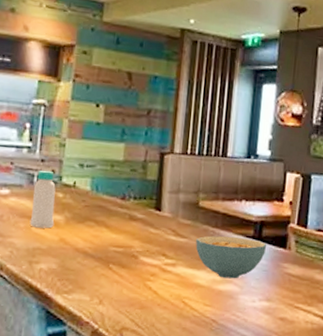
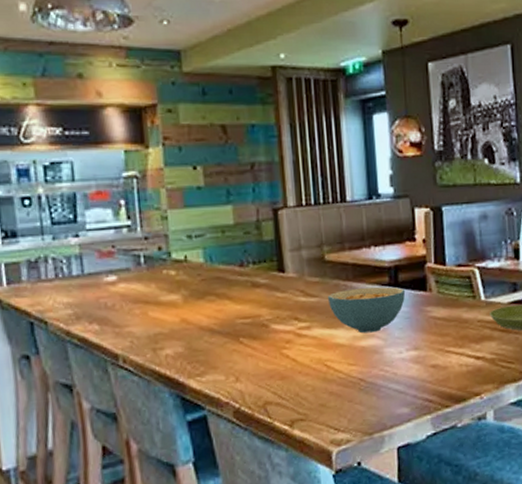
bottle: present [29,170,56,229] -> none [142,248,172,312]

